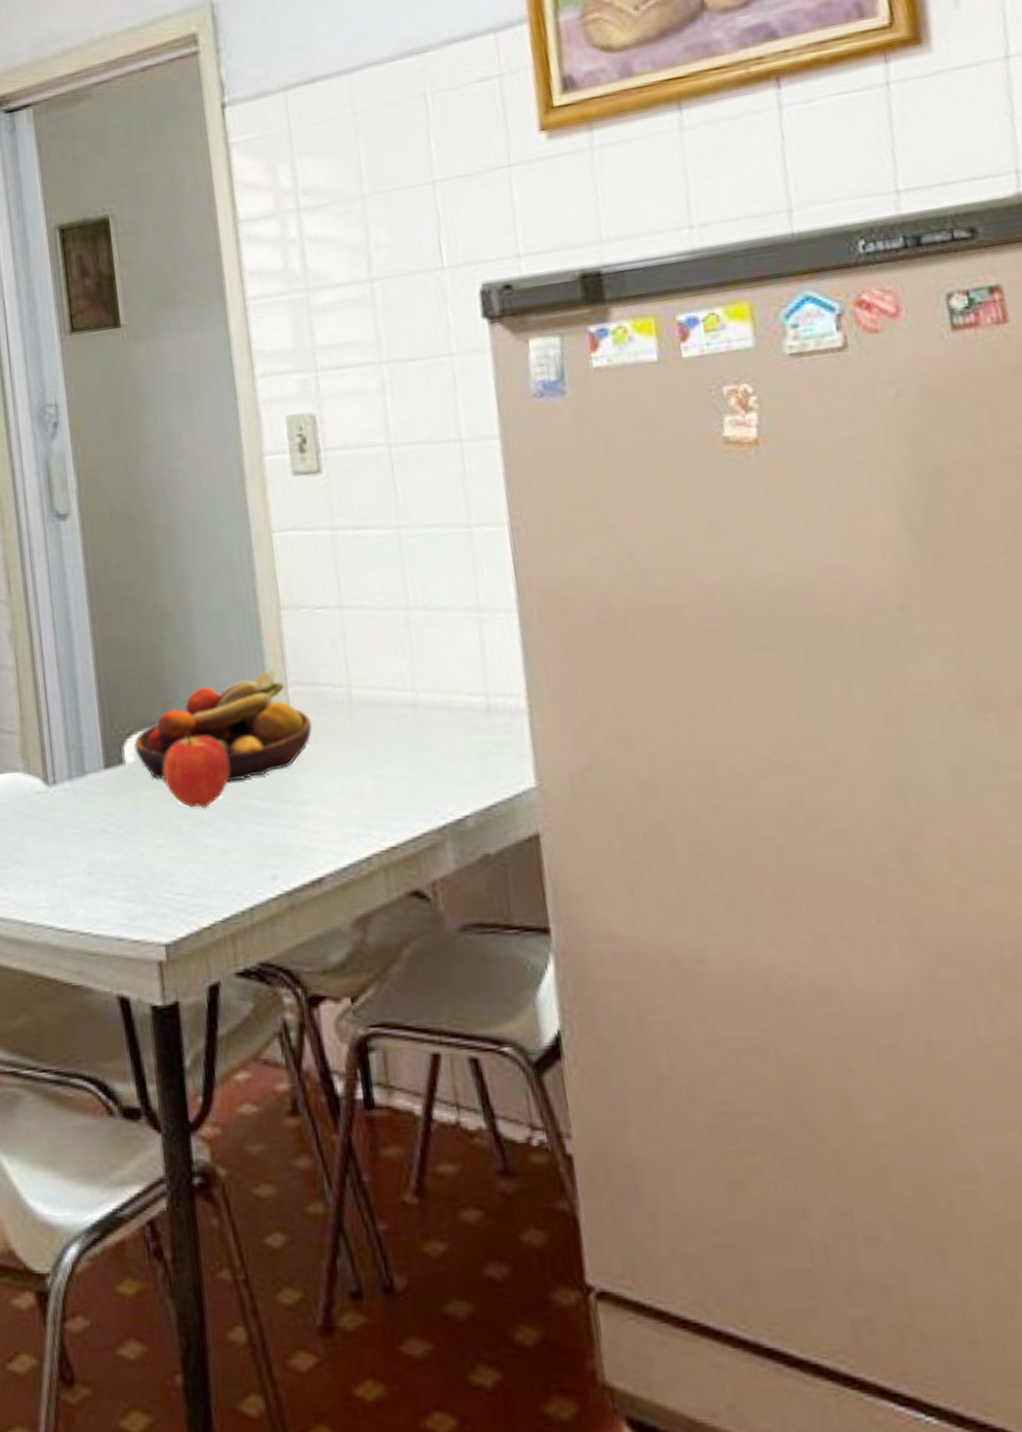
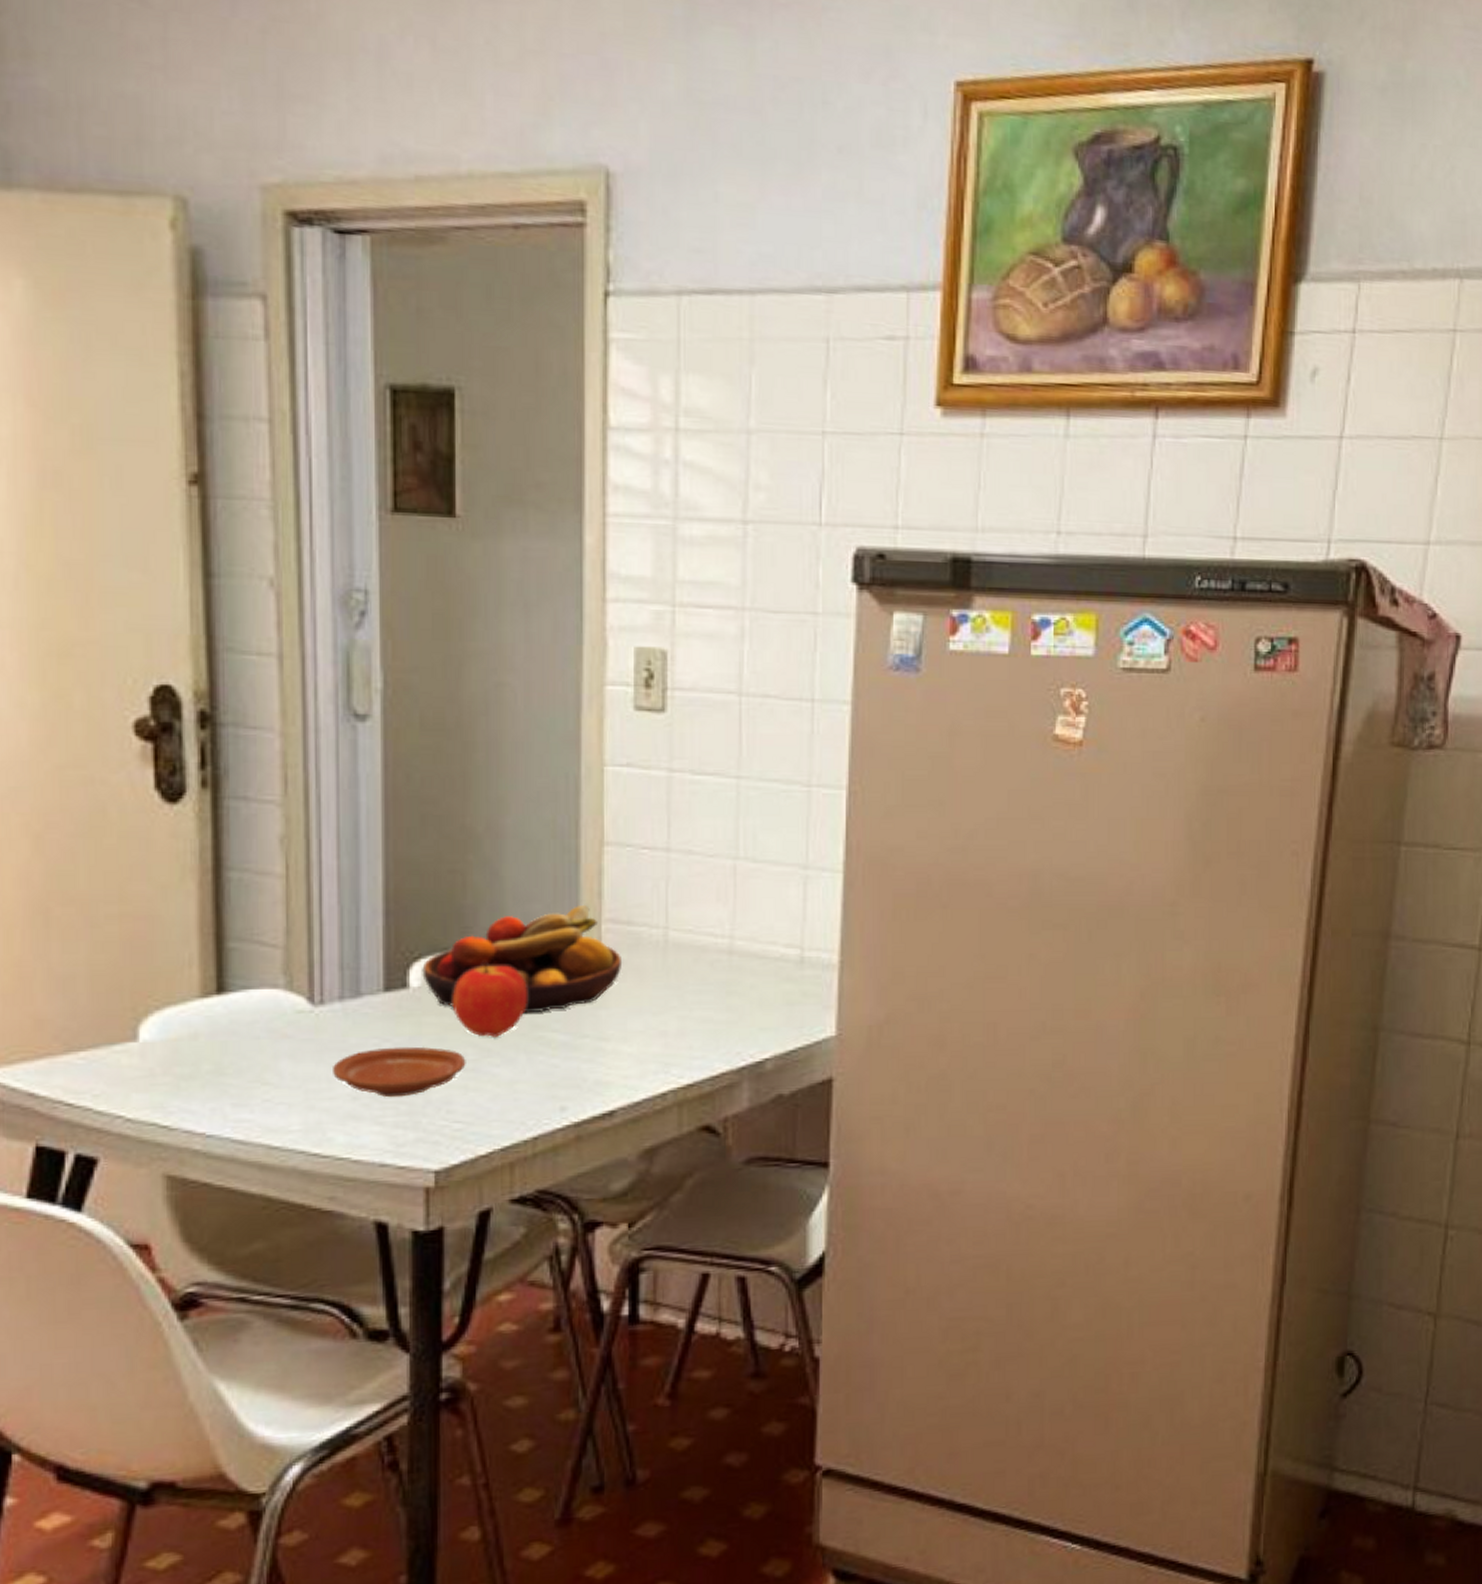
plate: none [69,820,182,872] -> present [333,1046,466,1098]

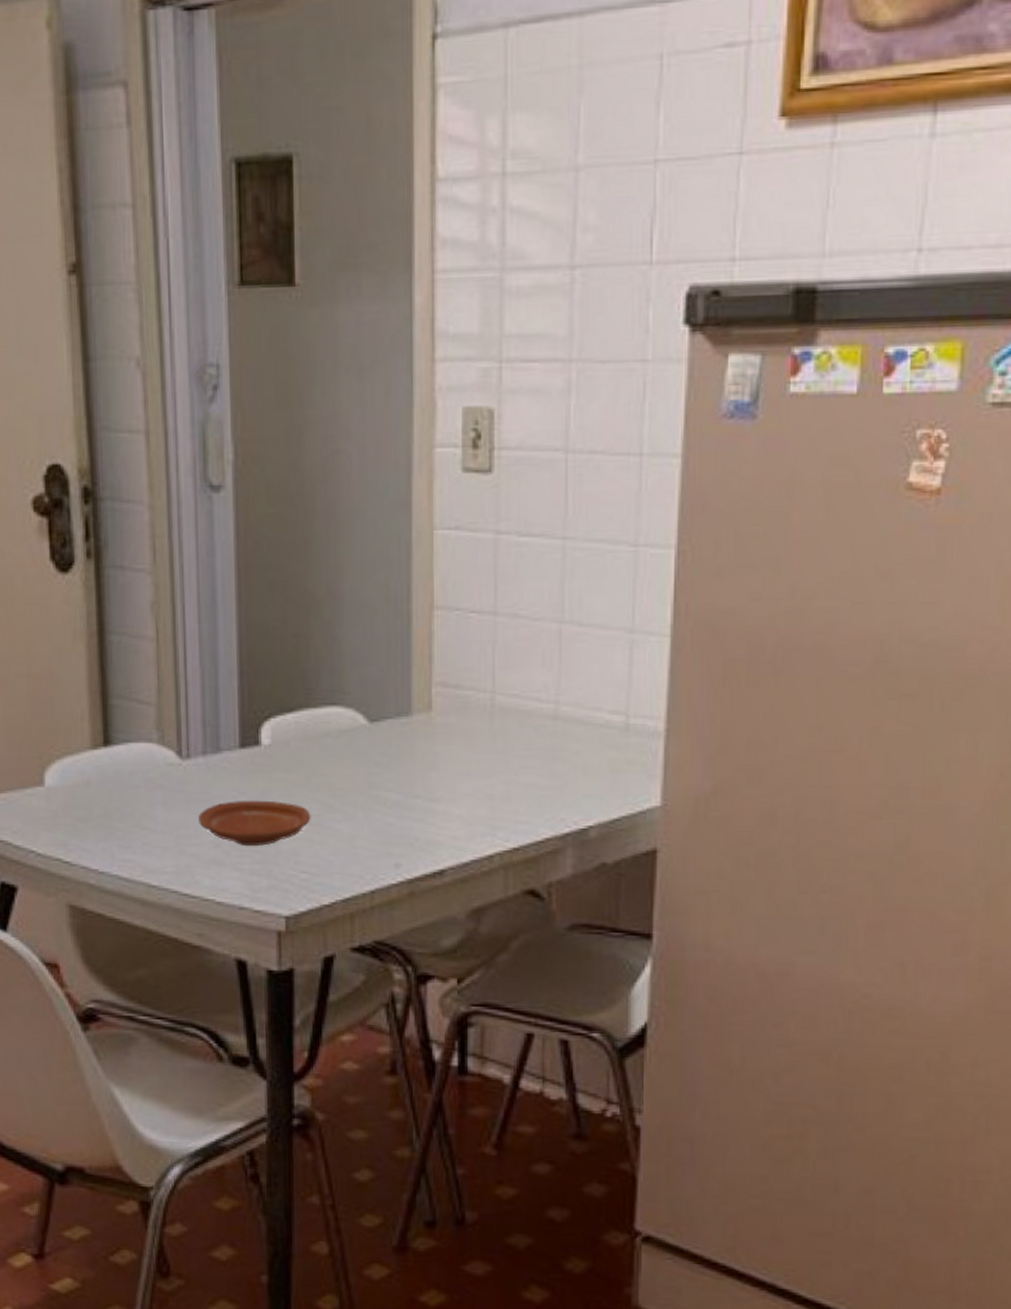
fruit bowl: present [422,904,623,1013] -> none [272,667,452,773]
apple: present [452,961,527,1037] -> none [298,721,364,794]

